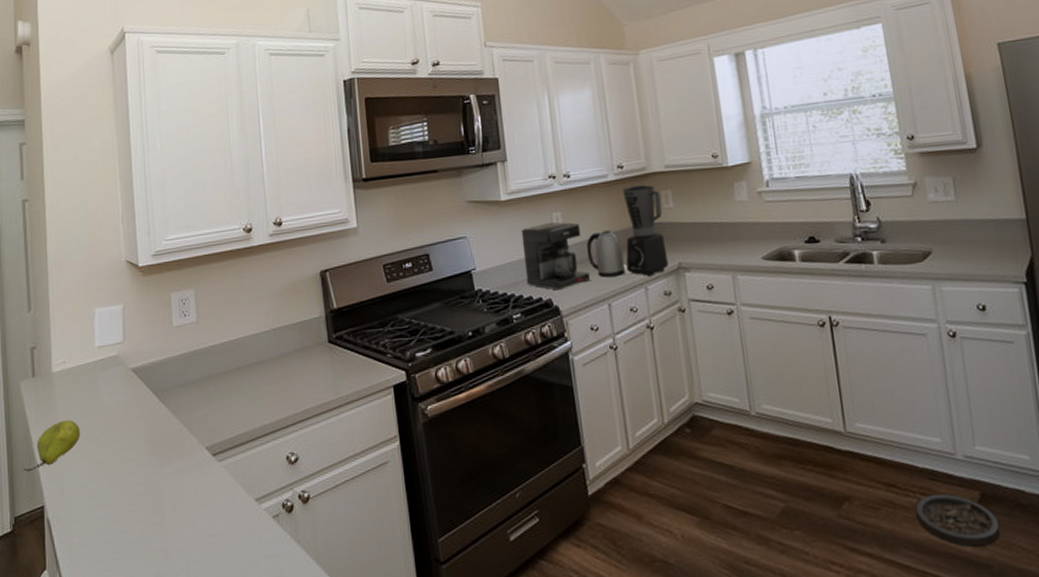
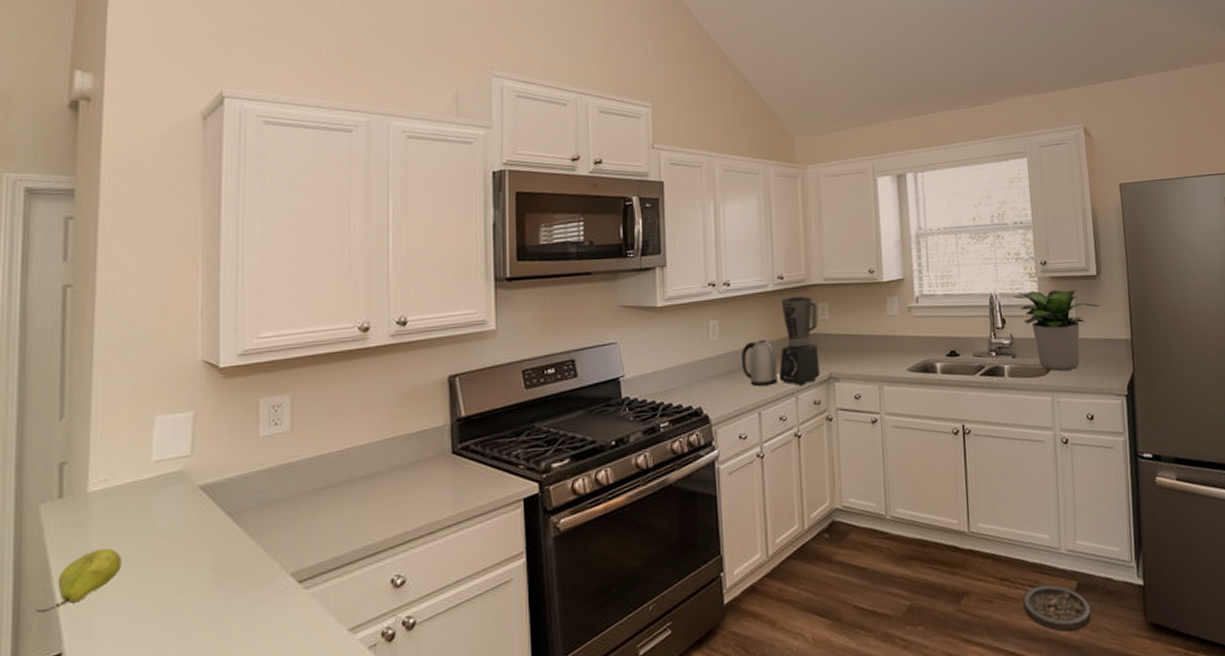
coffee maker: present [521,221,591,290] -> none [675,329,743,399]
potted plant: none [876,166,986,257] -> present [1012,290,1101,371]

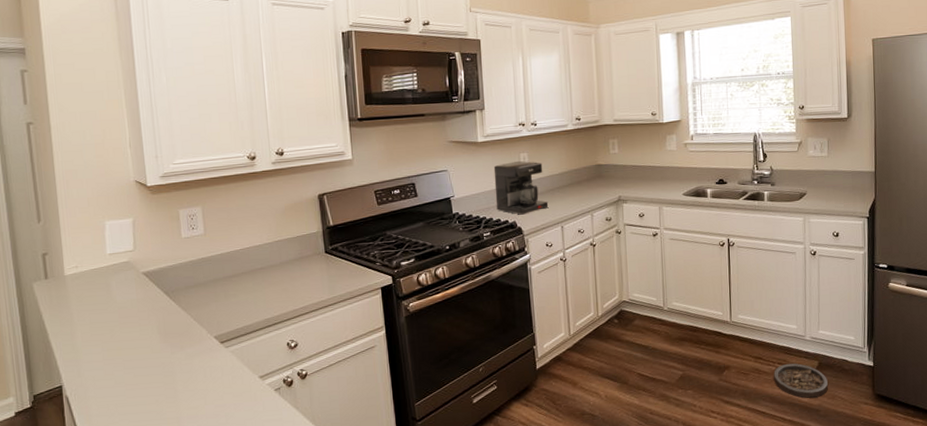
fruit: present [34,547,122,613] -> none [39,314,95,358]
coffee maker: none [675,329,743,399] -> present [493,160,549,215]
kettle: present [741,340,778,387] -> none [547,169,576,206]
blender: present [779,295,820,385] -> none [577,134,611,205]
potted plant: present [1012,290,1101,371] -> none [773,130,850,197]

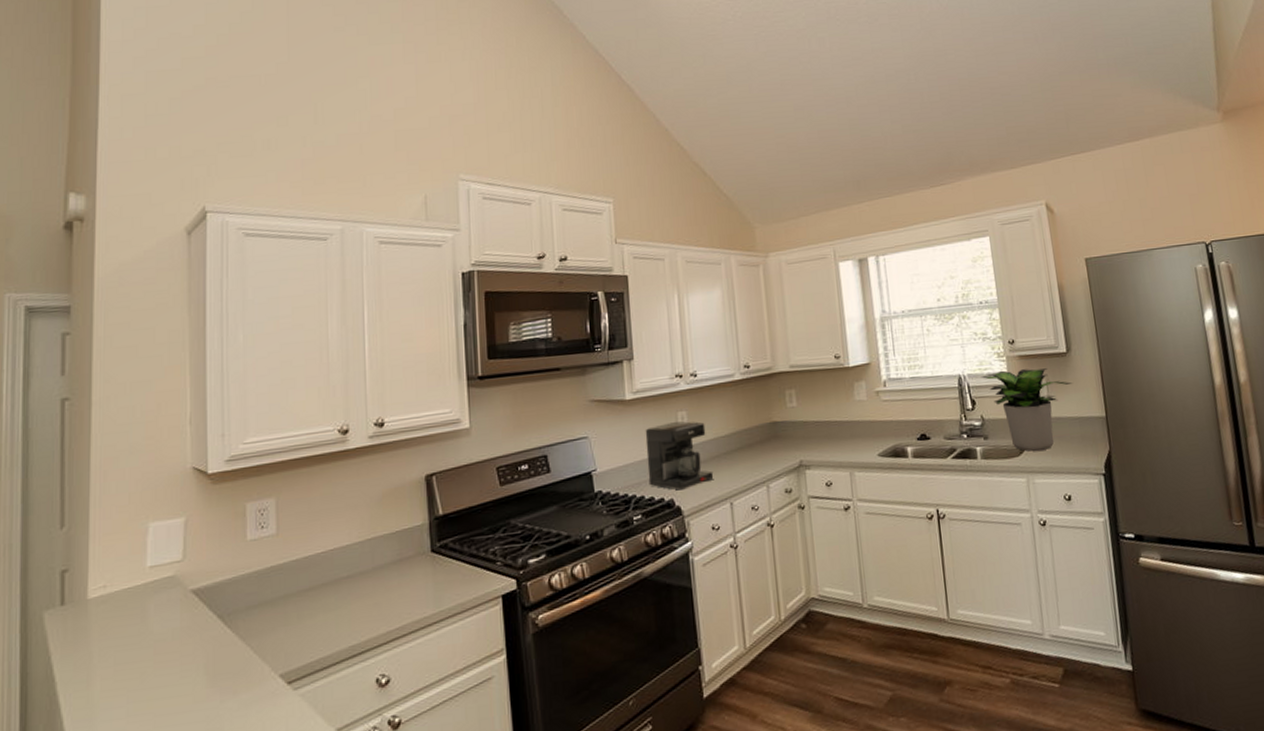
potted plant: none [773,130,850,197] -> present [981,368,1073,452]
pet bowl: present [774,363,828,398] -> none [1008,672,1079,720]

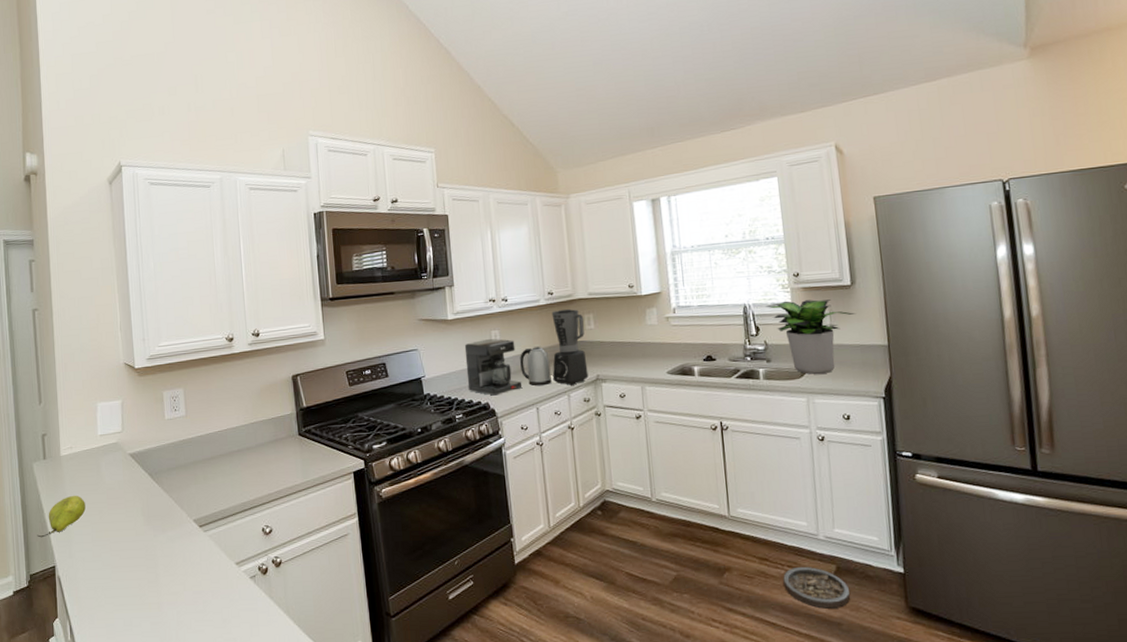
fruit: none [40,652,120,719] -> present [36,495,86,538]
kettle: none [711,429,748,477] -> present [520,346,552,386]
blender: none [748,384,790,474] -> present [551,308,589,385]
pet bowl: none [1008,672,1079,720] -> present [783,566,850,609]

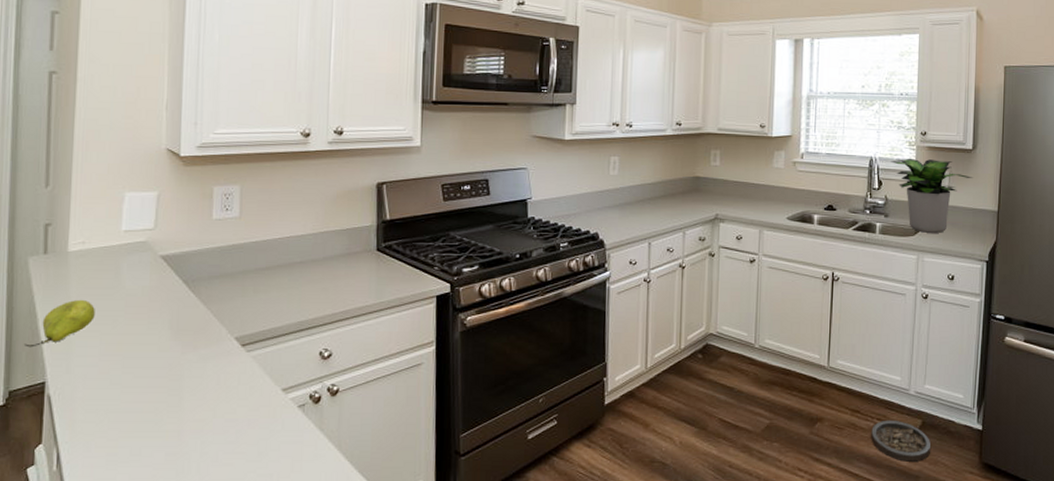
coffee maker: present [464,338,523,396] -> none [577,164,637,226]
kettle: present [520,346,552,386] -> none [637,178,669,220]
blender: present [551,308,589,385] -> none [669,142,710,222]

